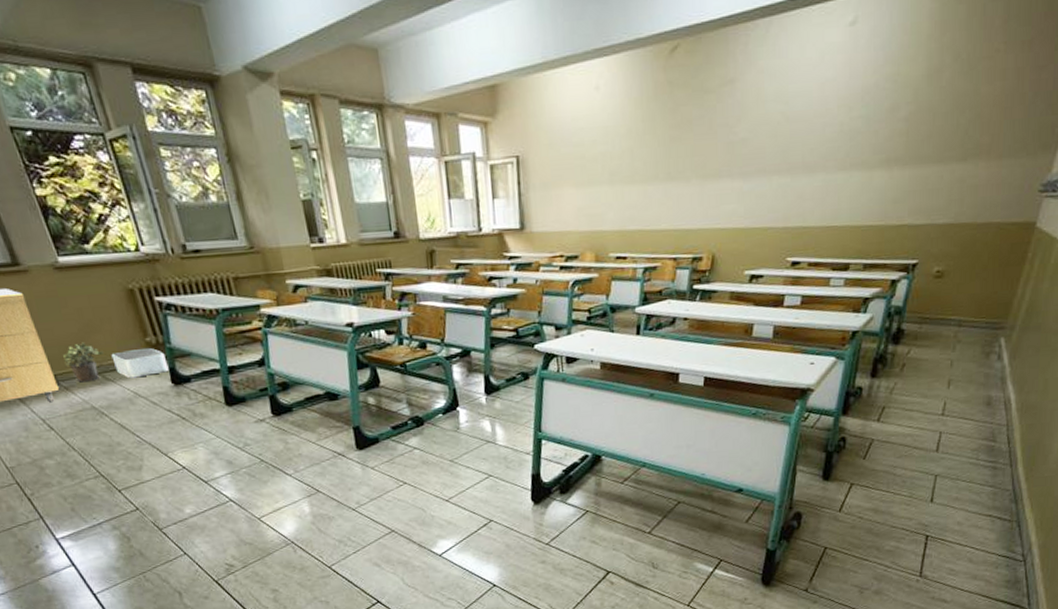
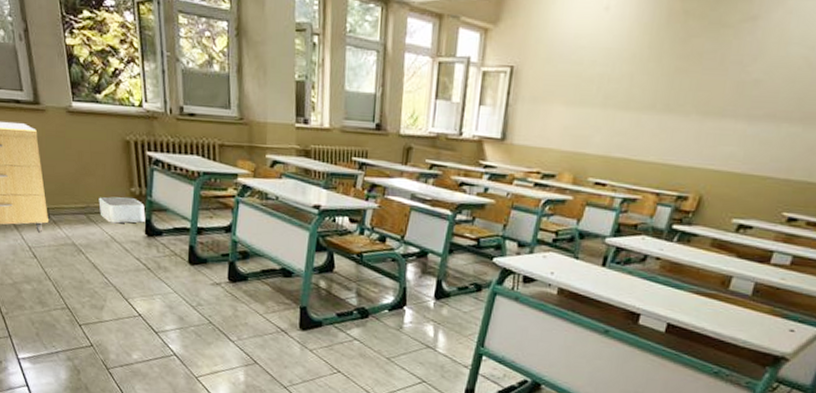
potted plant: present [63,342,103,382] -> none [57,182,92,220]

